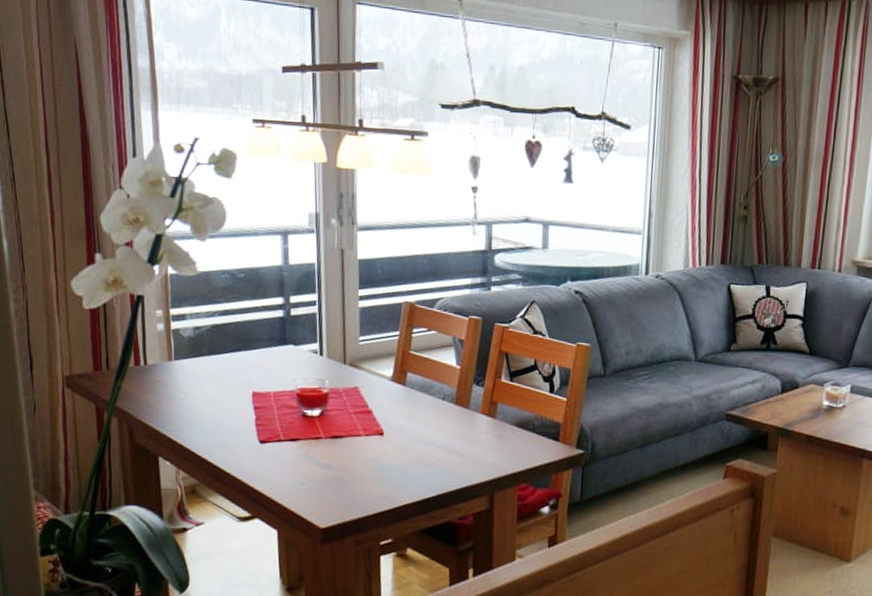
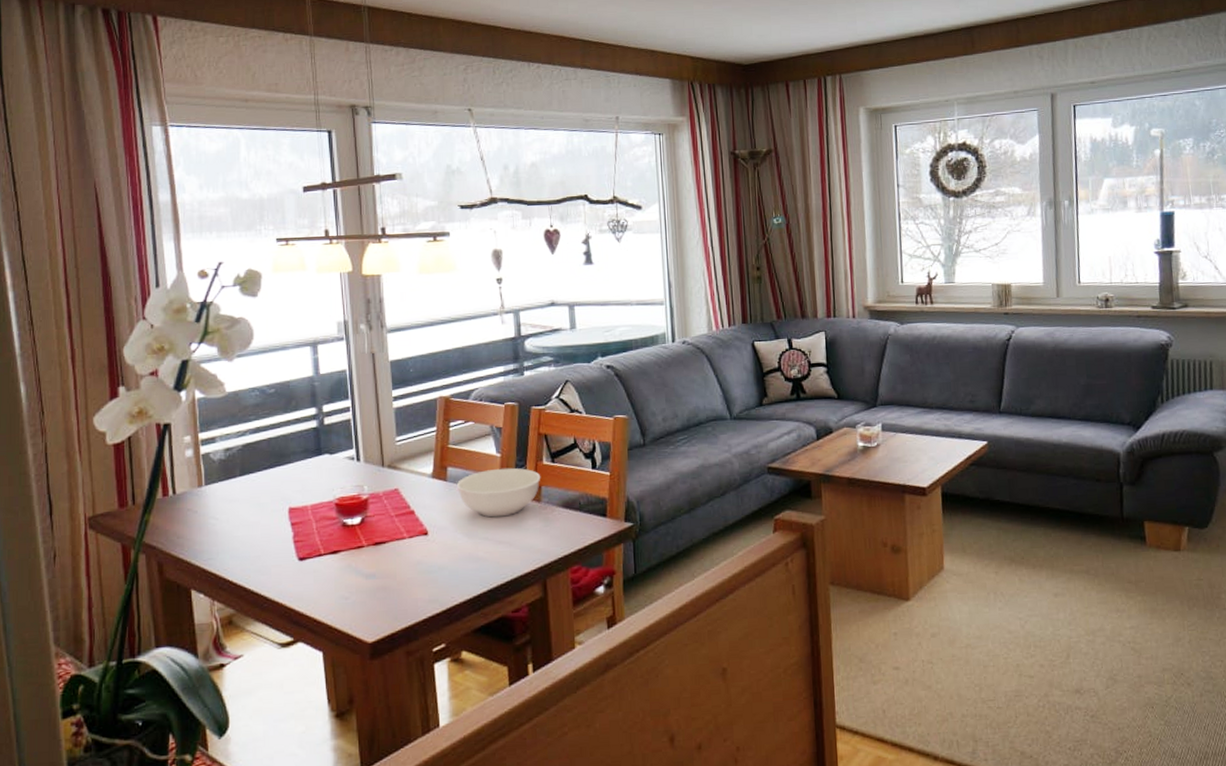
bowl: none [414,380,498,428] -> present [456,467,541,518]

